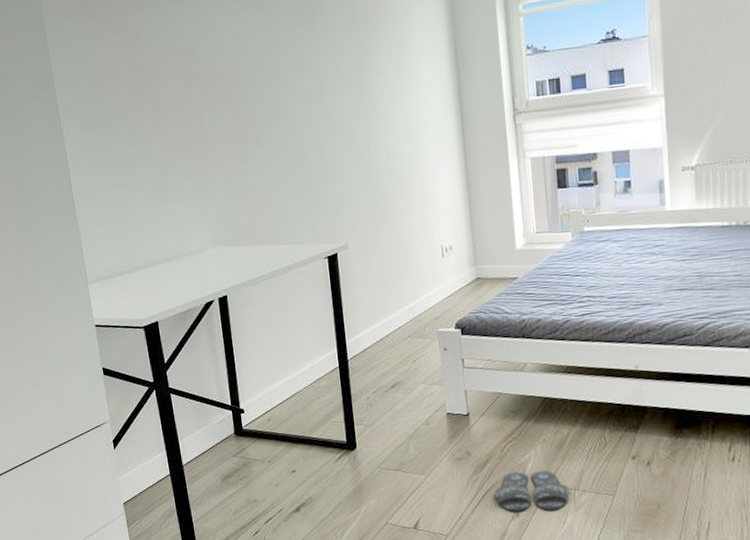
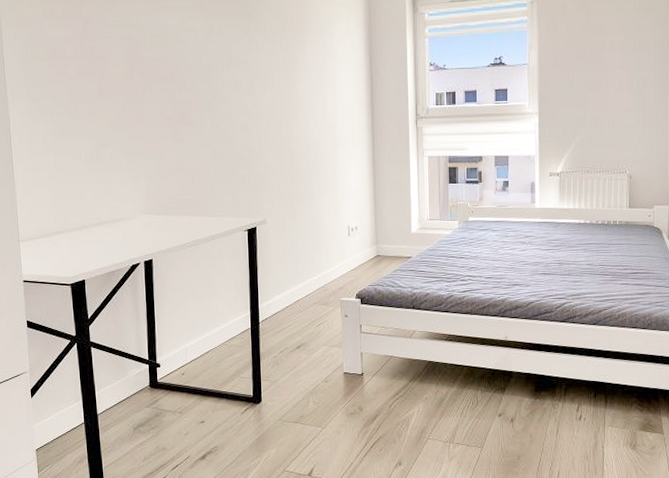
slippers: present [494,471,569,513] -> none [381,425,445,462]

